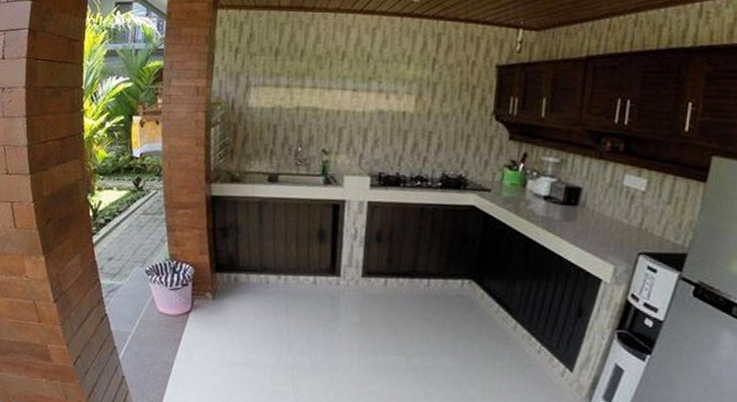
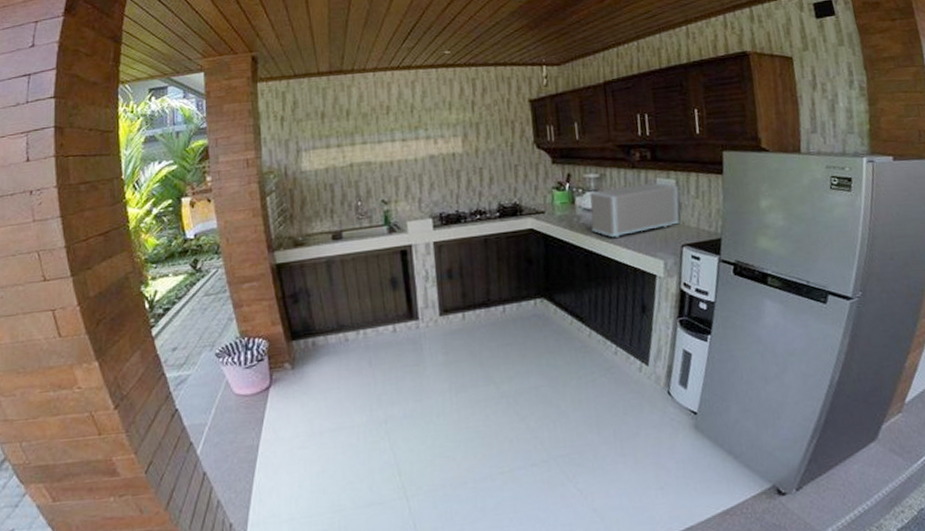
microwave: none [539,177,650,233] -> present [590,182,680,239]

